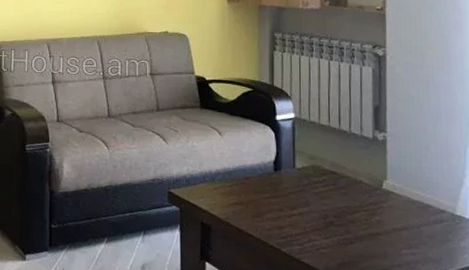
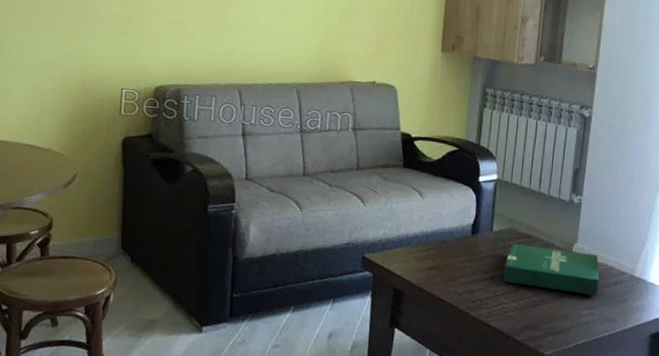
pizza box: none [311,179,417,234] -> present [502,243,600,295]

